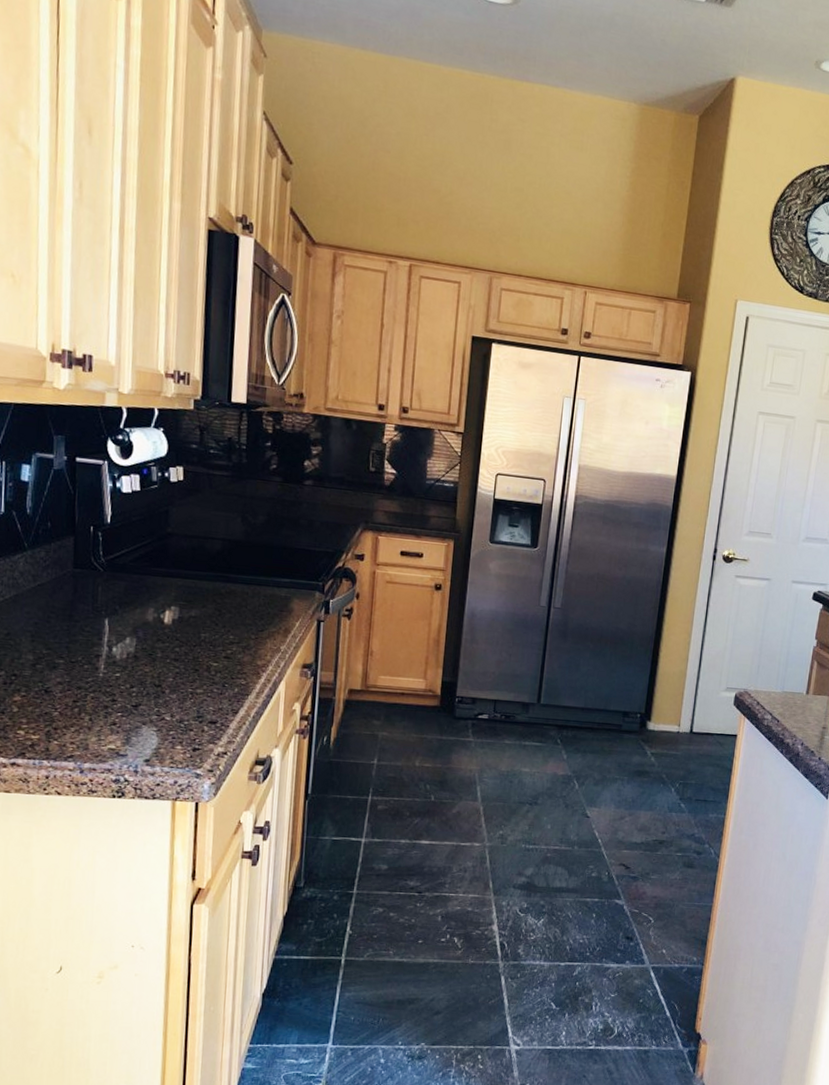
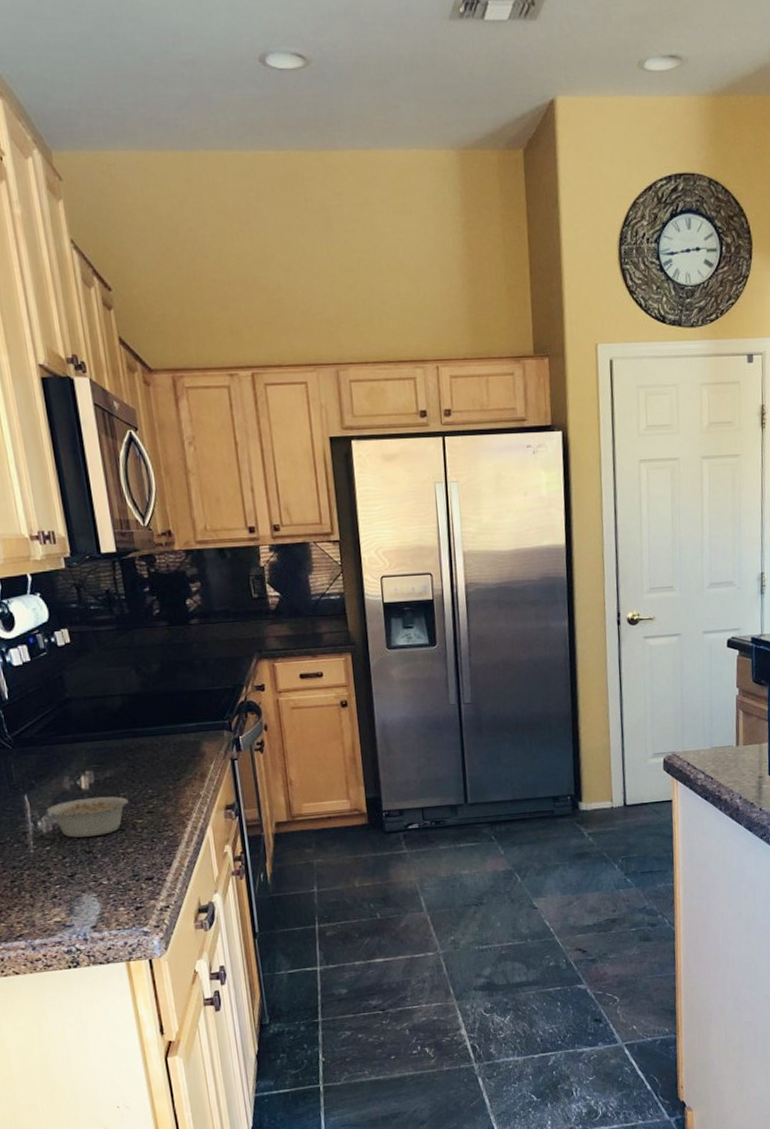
legume: none [124,632,208,672] -> present [47,796,129,838]

